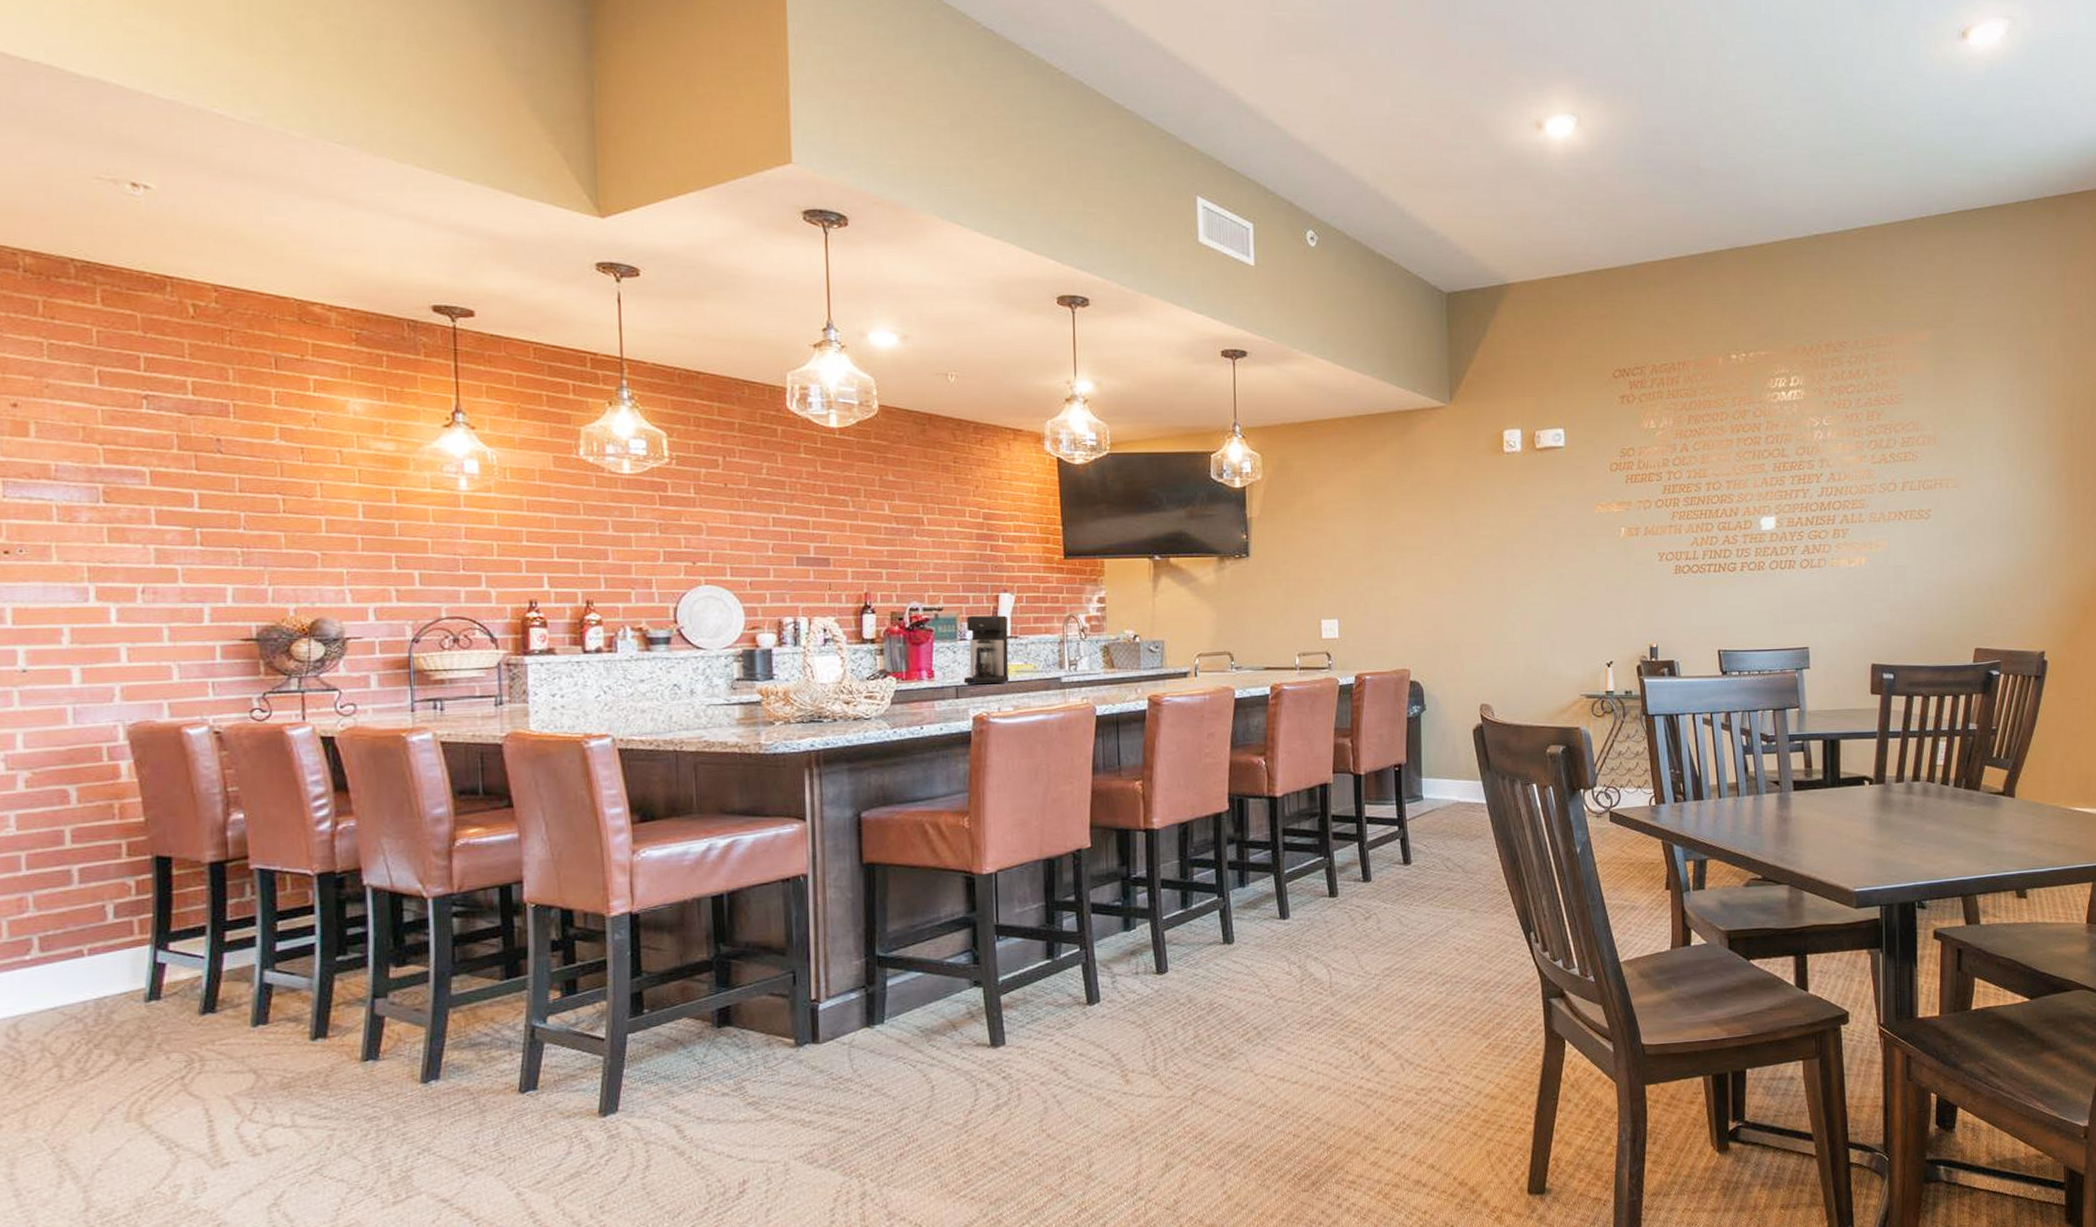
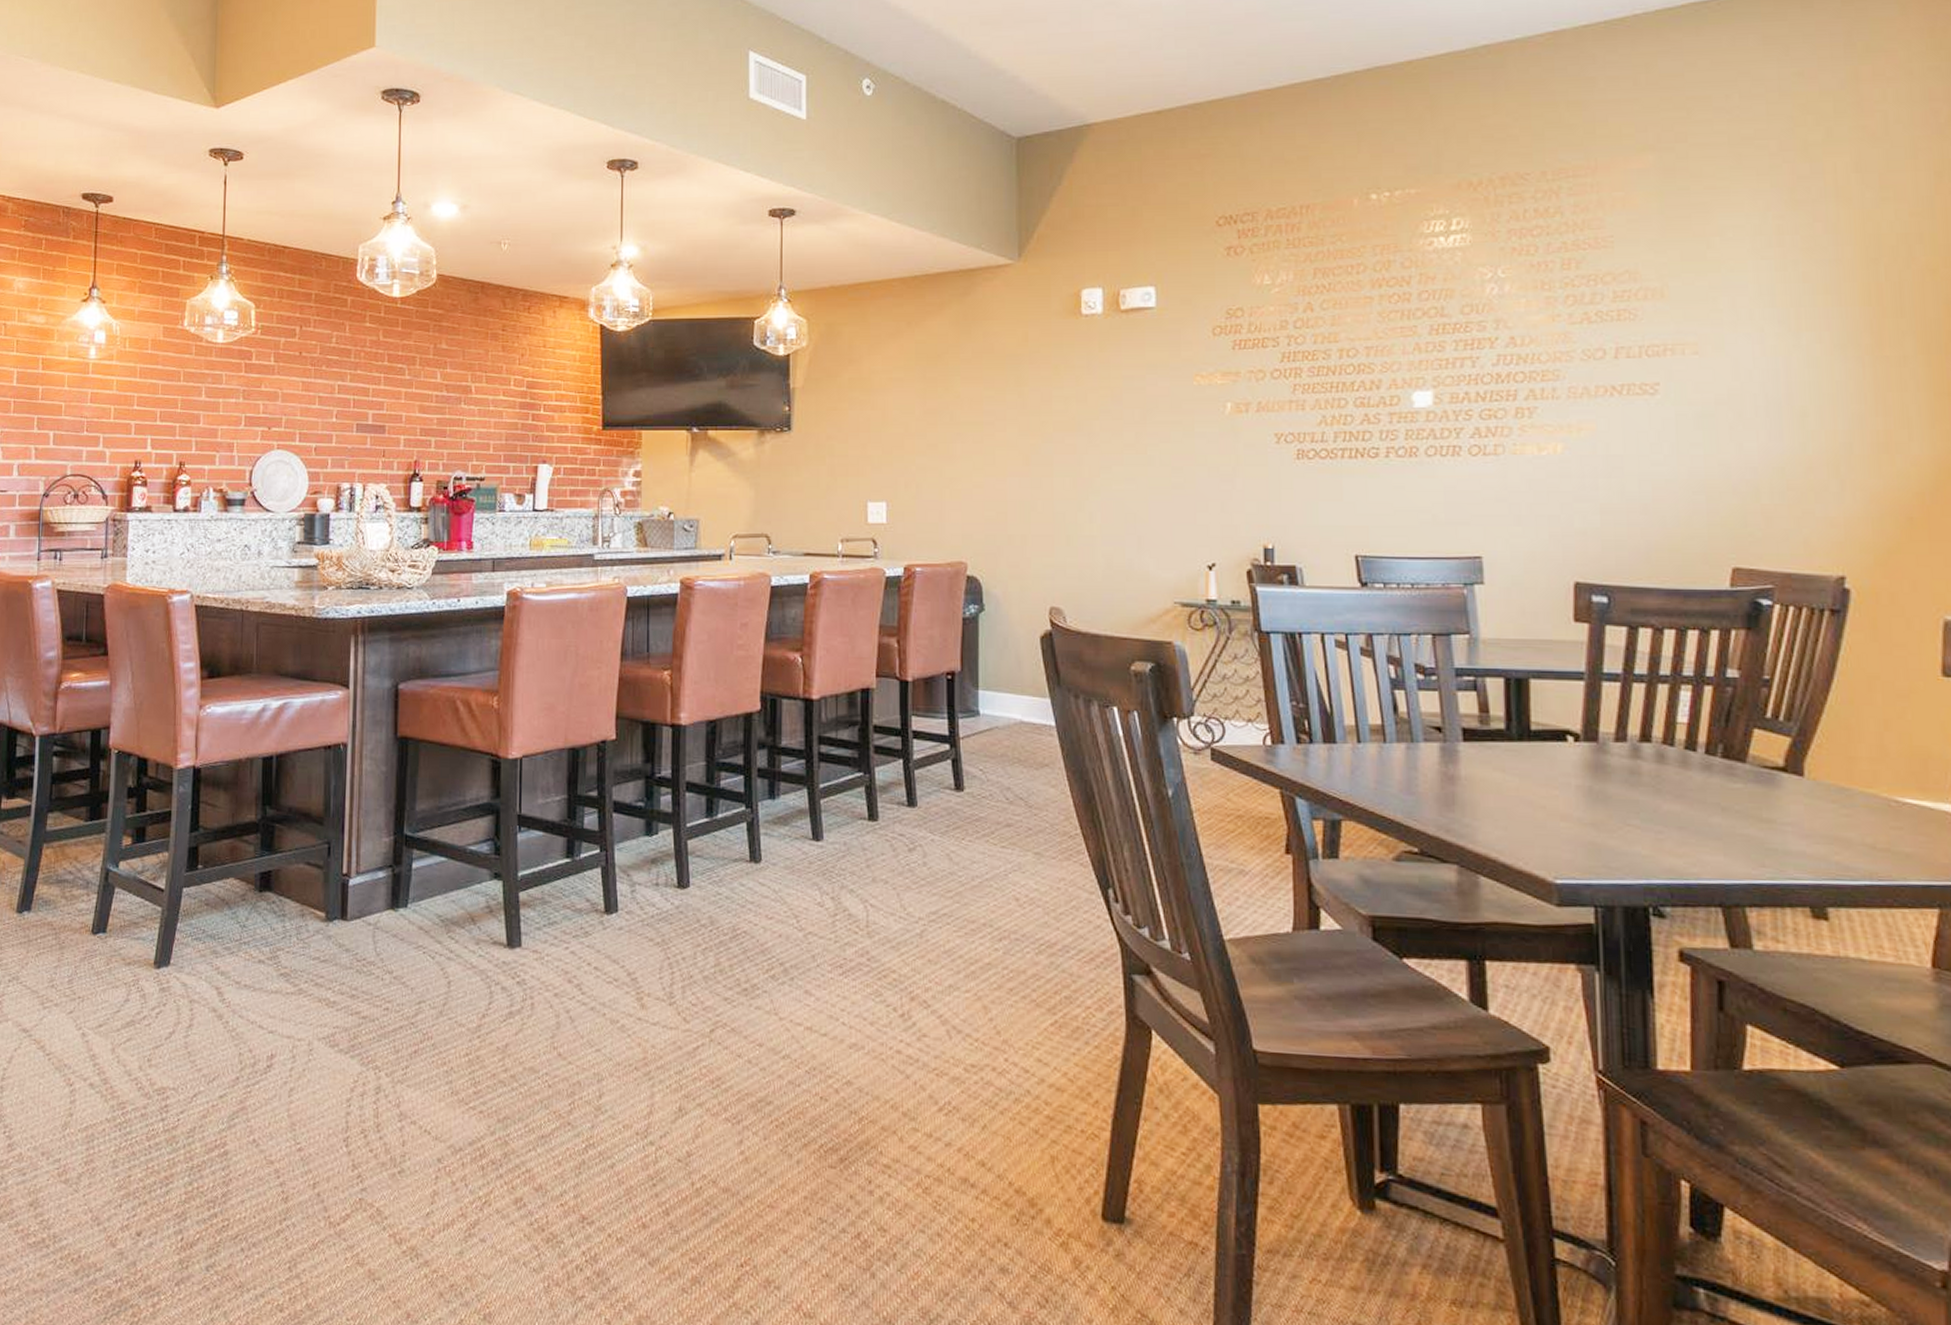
coffee maker: present [963,615,1009,685] -> none [500,486,545,559]

